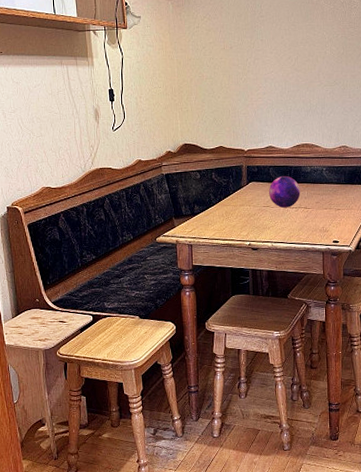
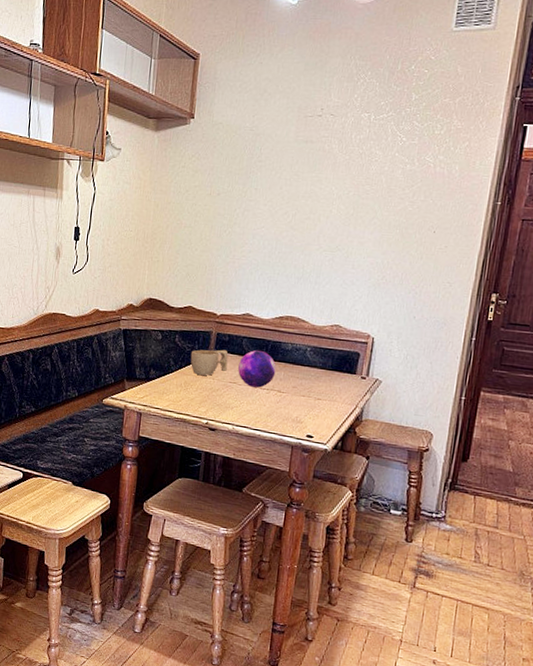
cup: none [227,179,261,204] -> present [190,349,228,376]

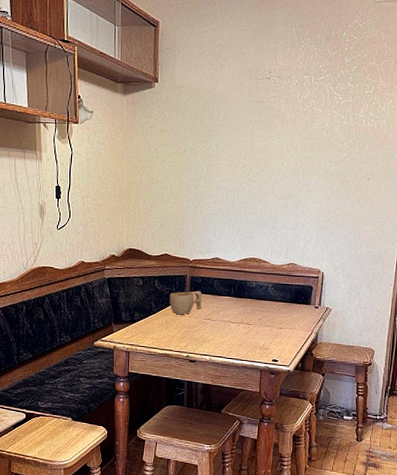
decorative orb: present [238,350,276,388] -> none [211,290,244,322]

